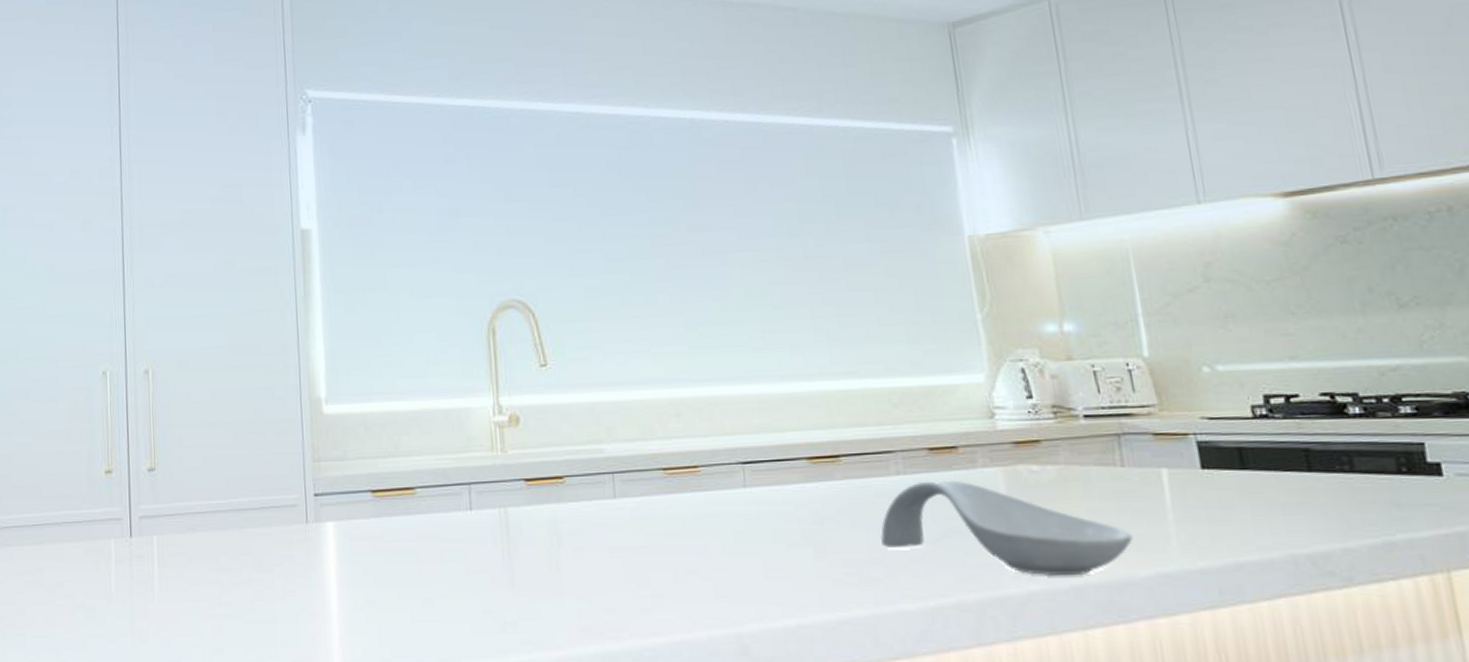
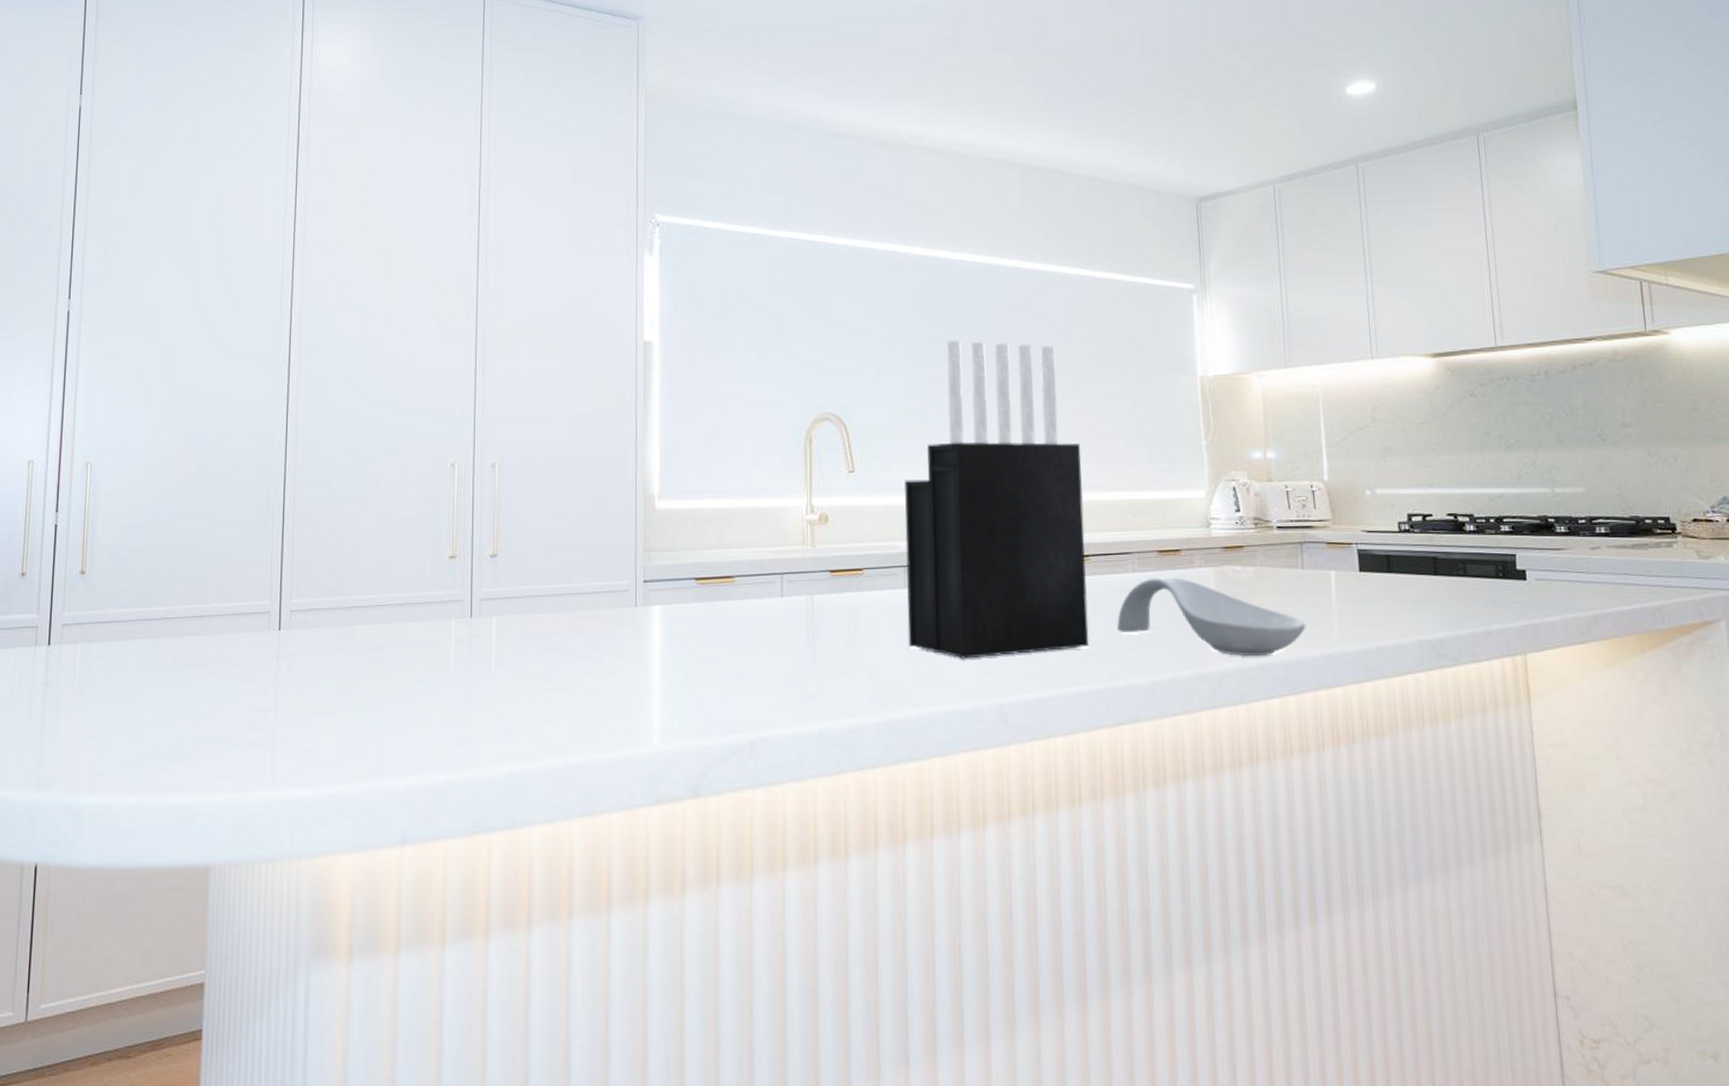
knife block: none [607,209,847,580] -> present [905,340,1089,659]

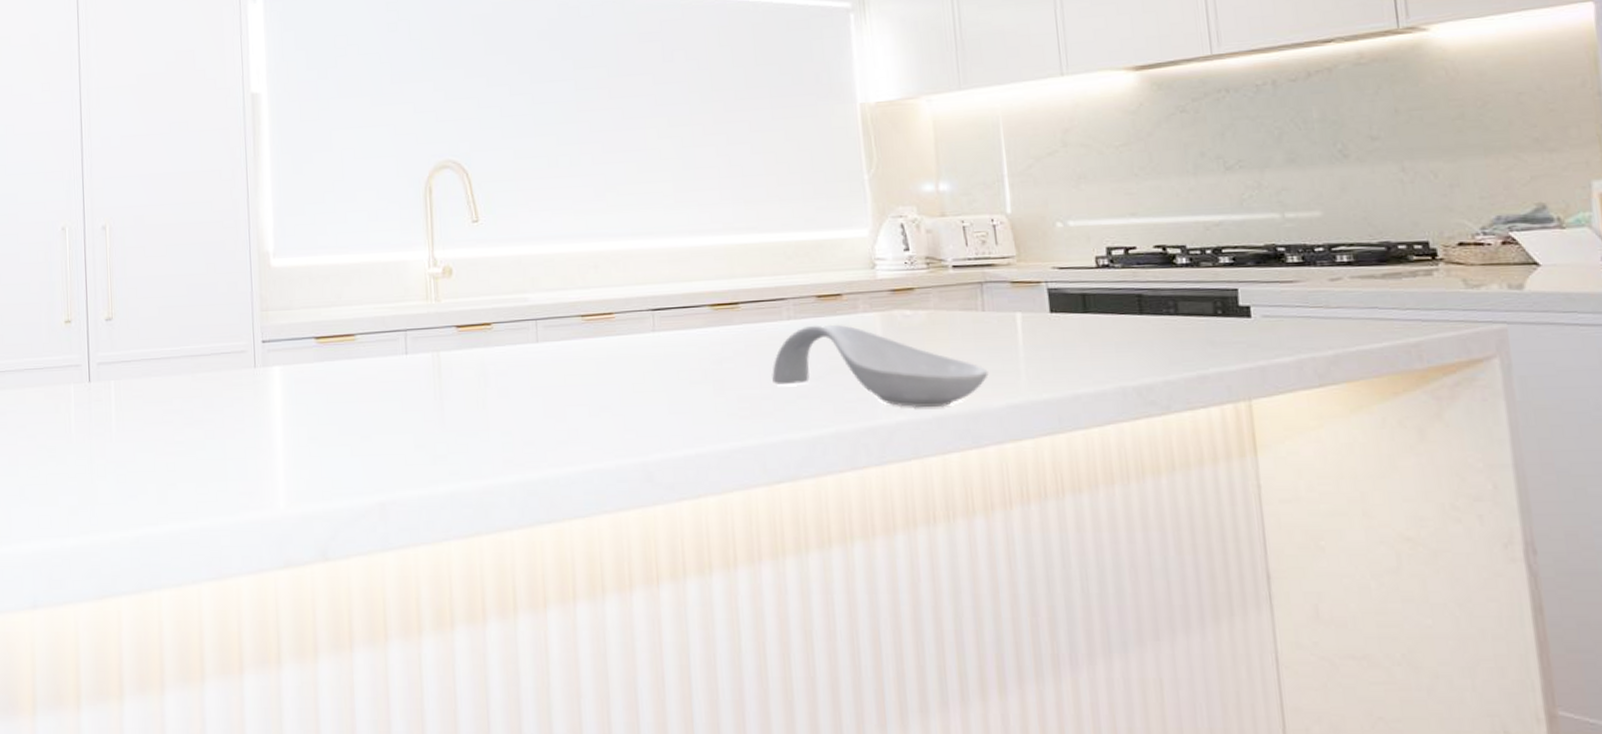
knife block: present [905,340,1089,659] -> none [533,77,741,416]

